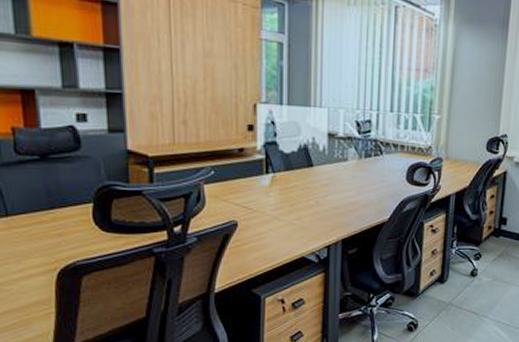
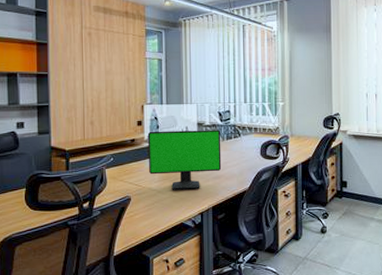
computer monitor: none [261,139,358,217] -> present [147,130,222,190]

